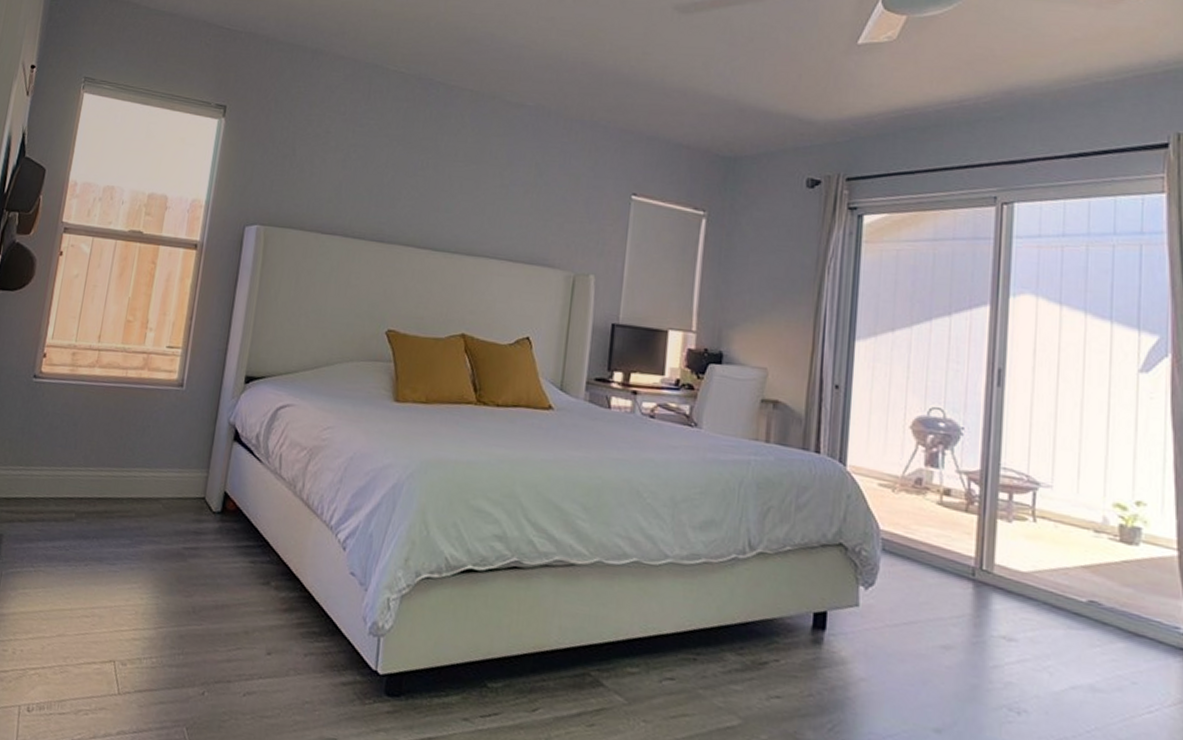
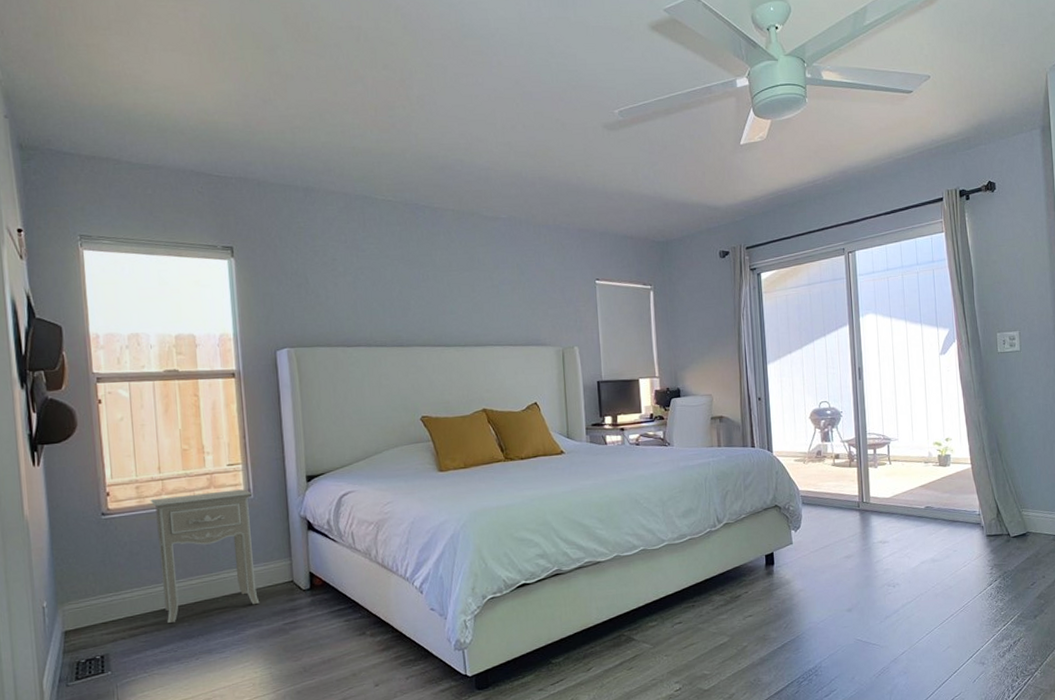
nightstand: none [67,369,186,517] -> present [150,489,260,623]

